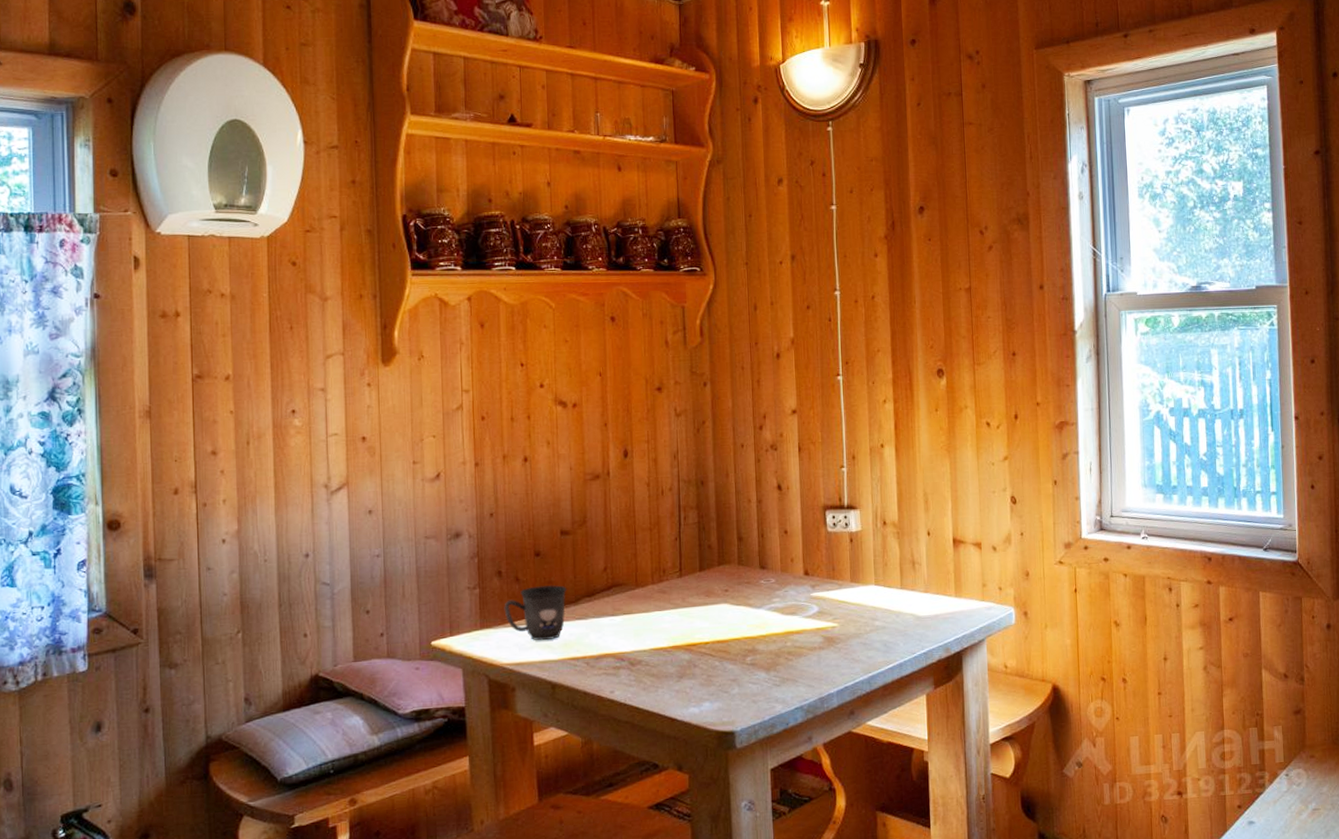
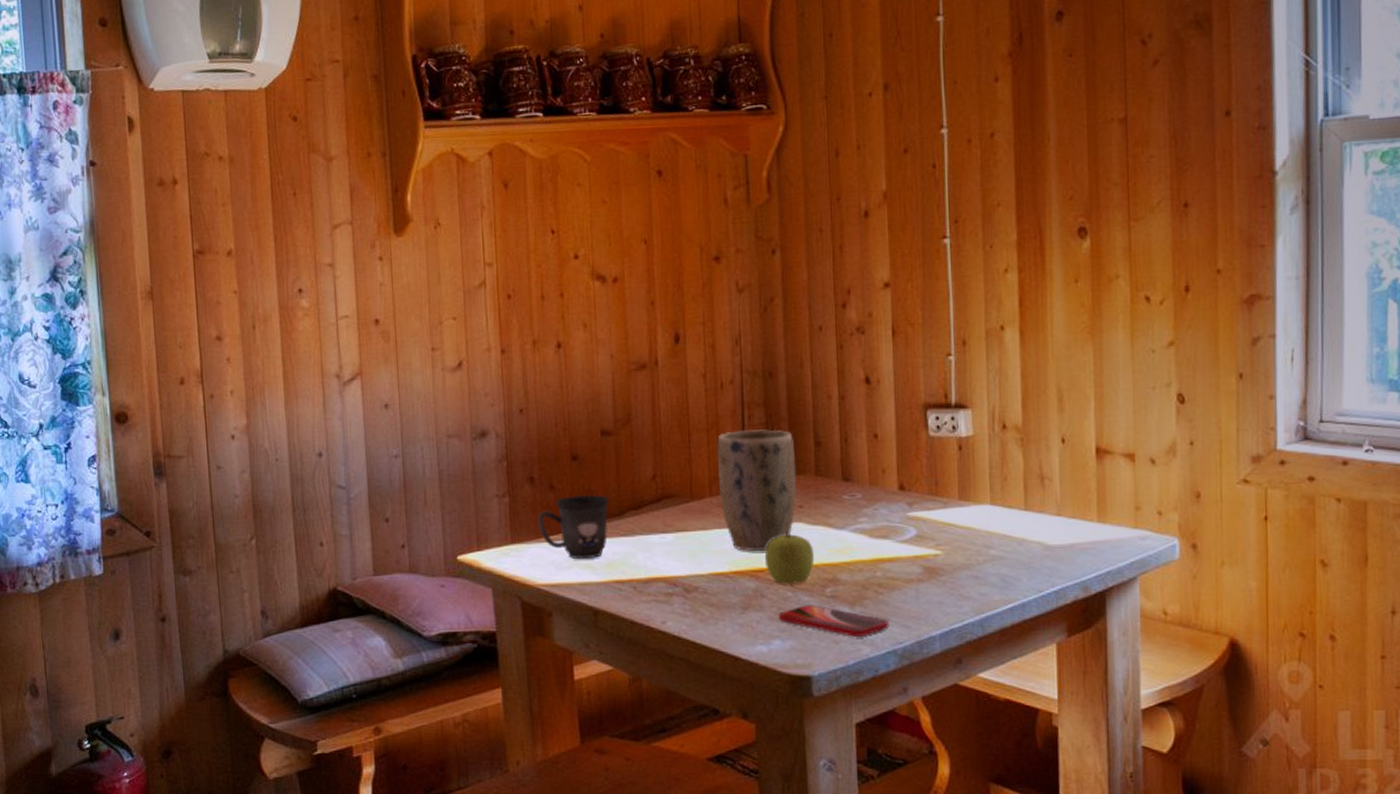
plant pot: none [657,527,724,630] -> present [716,429,798,552]
fruit: none [697,610,738,655] -> present [765,530,815,584]
smartphone: none [708,671,797,697] -> present [778,605,889,637]

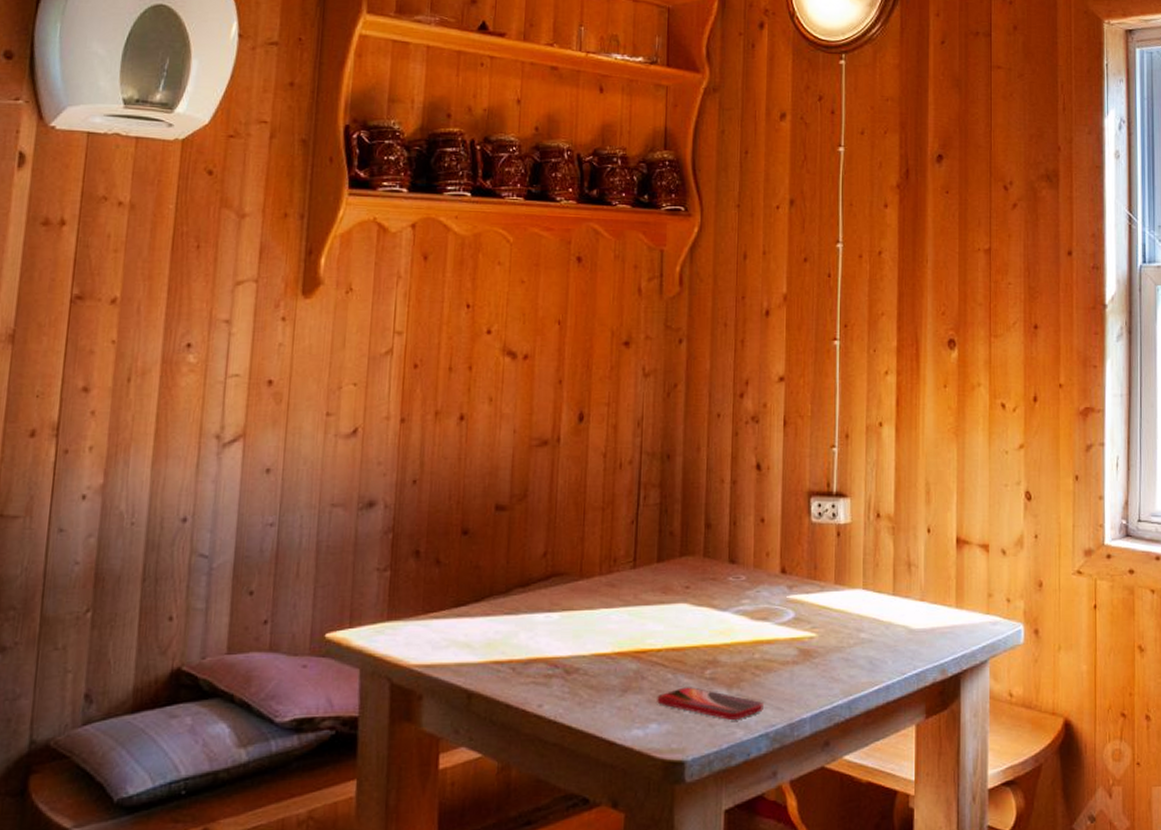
mug: present [537,494,610,560] -> none [418,570,497,639]
plant pot: present [716,429,798,552] -> none [608,510,687,633]
fruit: present [765,530,815,584] -> none [649,611,697,666]

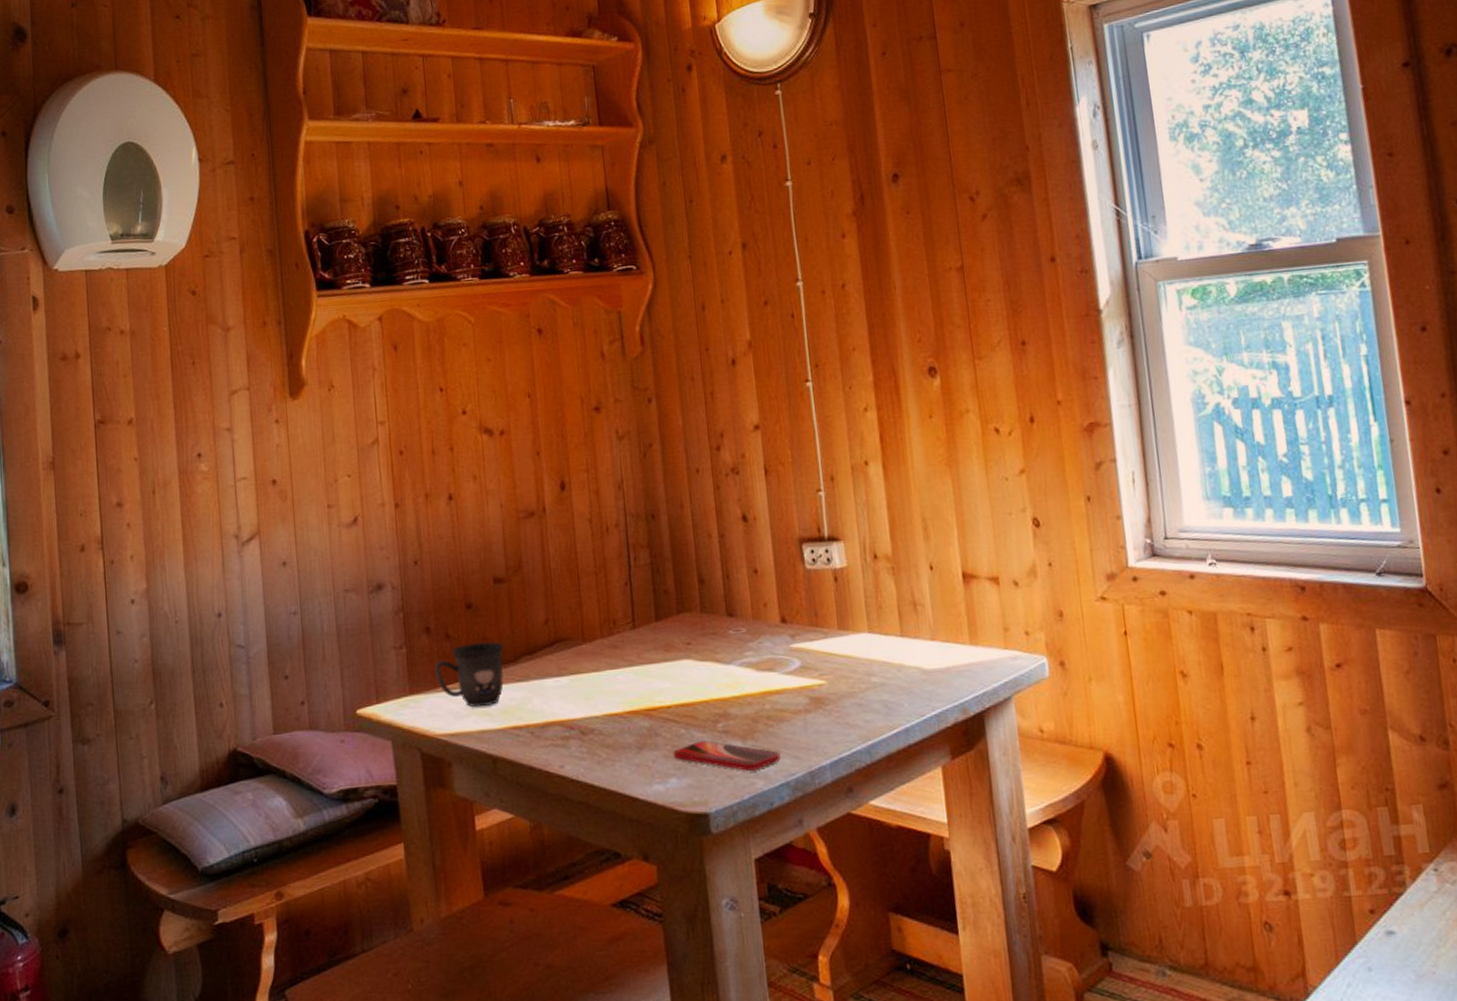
mug: none [418,570,497,639] -> present [434,641,505,708]

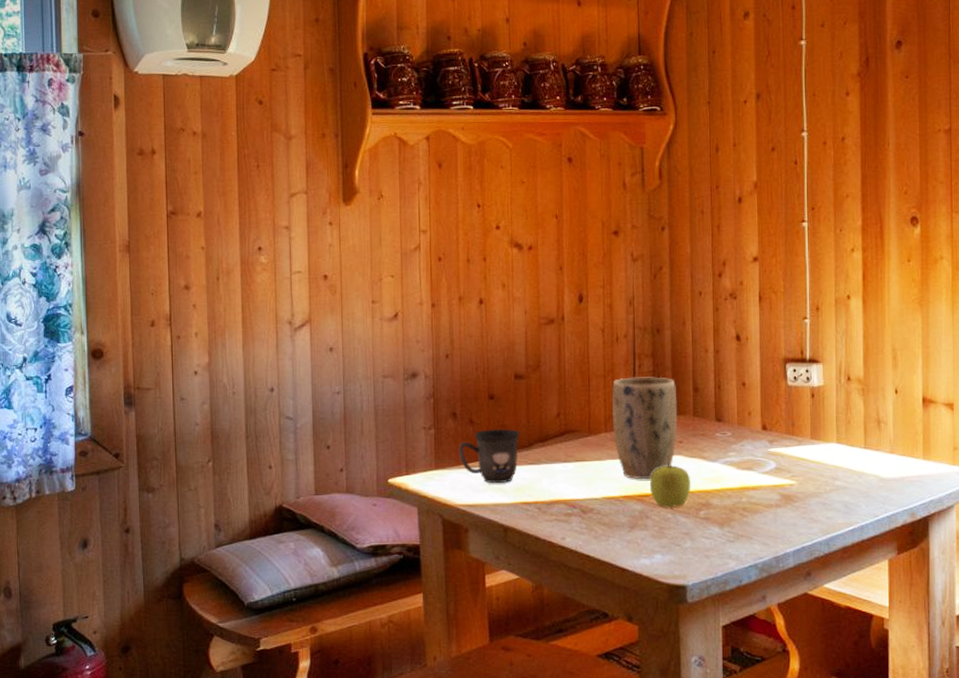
plant pot: none [605,569,685,692] -> present [611,376,678,480]
fruit: none [657,667,705,722] -> present [650,462,691,507]
smartphone: present [673,741,781,771] -> none [660,525,752,552]

